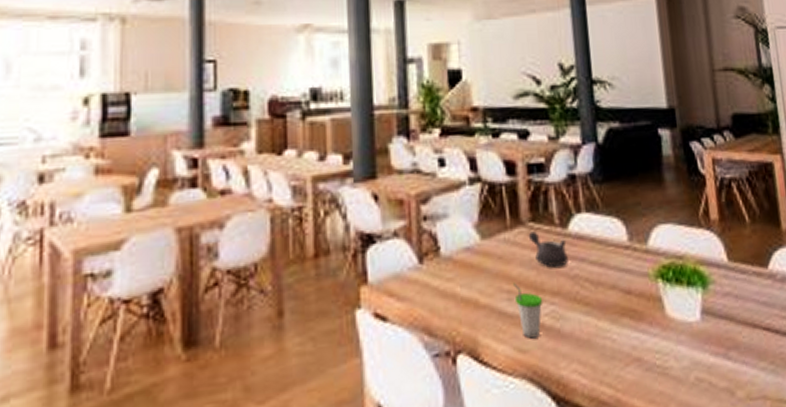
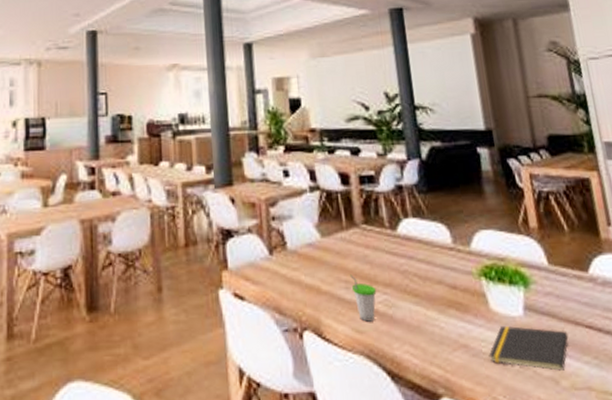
teapot: present [528,231,568,268] -> none [361,232,398,263]
notepad: none [662,333,746,381] -> present [488,325,569,371]

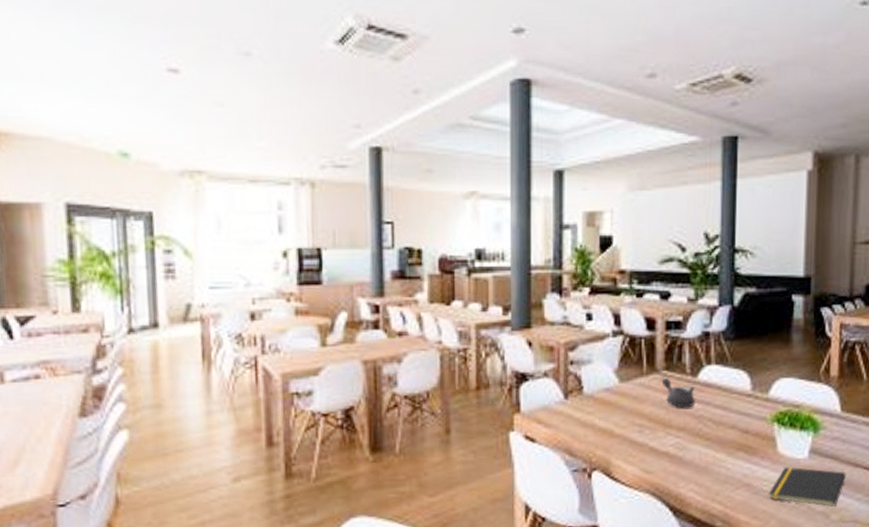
cup: present [350,274,377,322] -> none [645,419,670,463]
teapot: none [361,232,398,263] -> present [661,378,695,408]

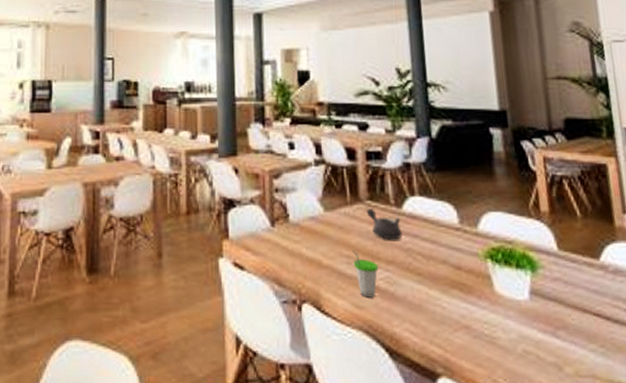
cup: none [645,419,670,463] -> present [352,250,379,298]
notepad: present [768,467,846,506] -> none [490,308,575,357]

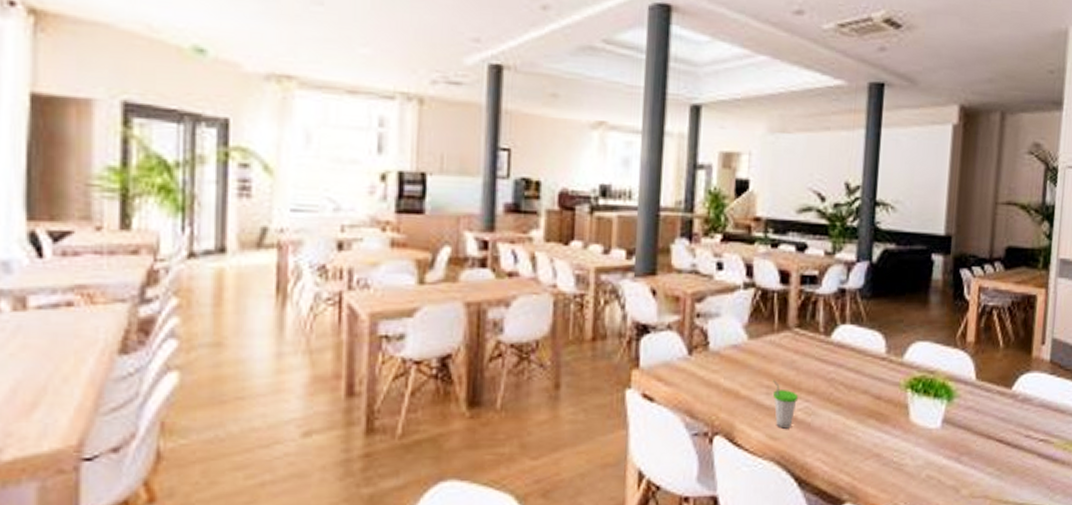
teapot: present [366,208,402,240] -> none [793,336,828,370]

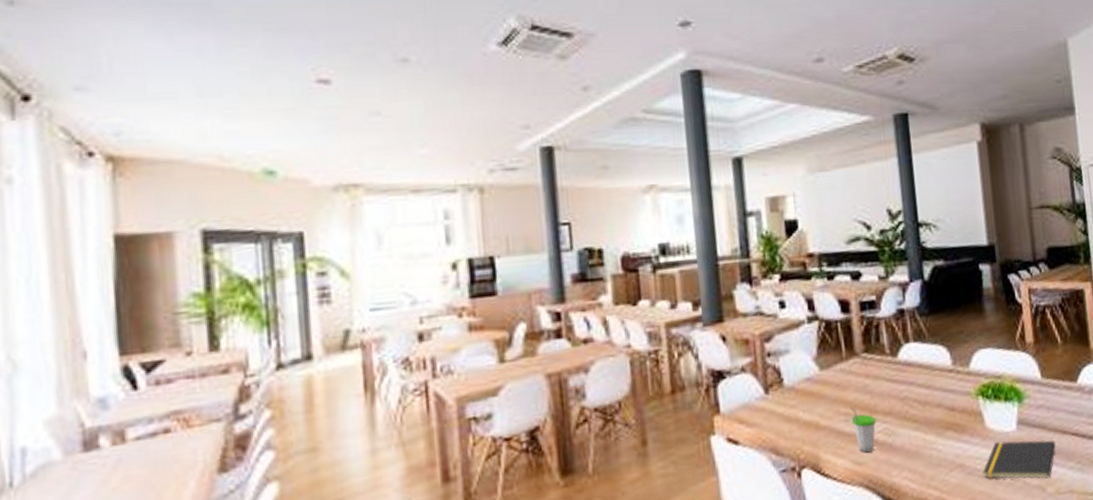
notepad: none [898,437,979,481] -> present [982,439,1056,479]

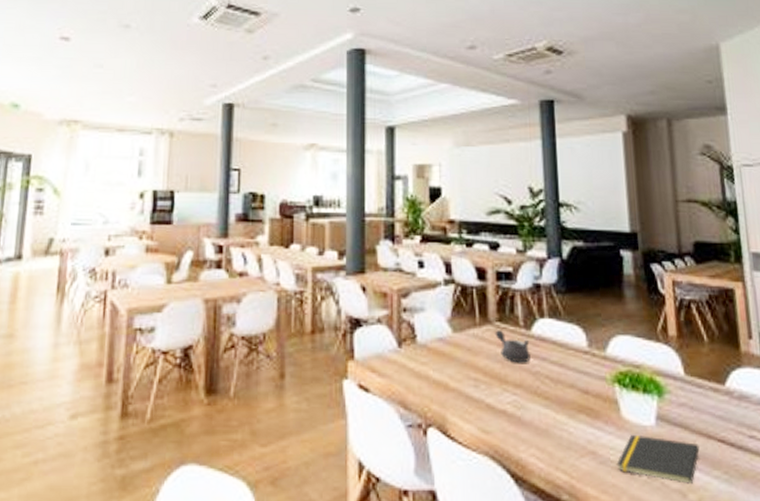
cup: present [850,406,877,453] -> none [480,372,506,422]
teapot: none [862,361,898,392] -> present [495,330,531,363]

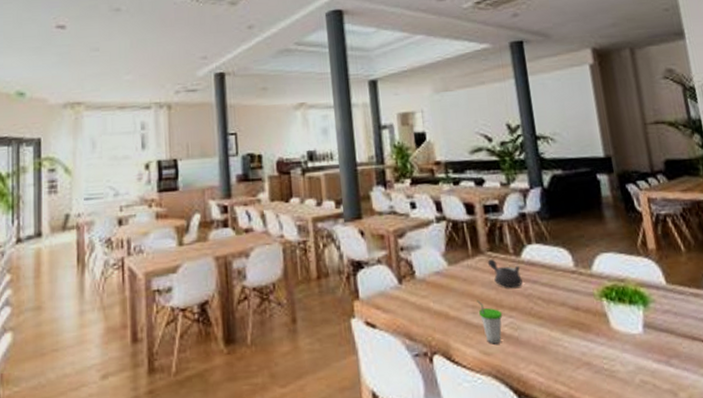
cup: none [480,372,506,422] -> present [477,300,503,344]
notepad: present [616,434,700,484] -> none [610,343,686,384]

